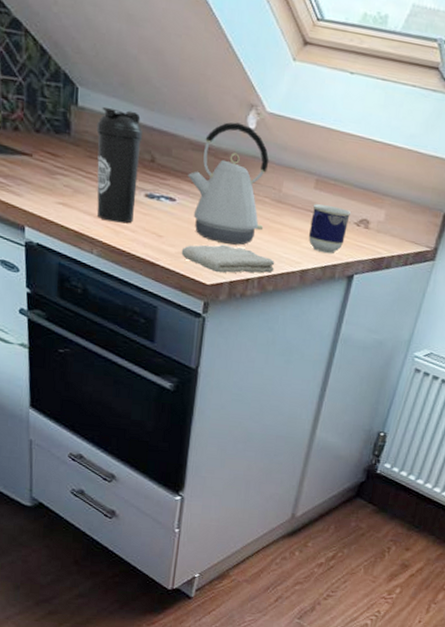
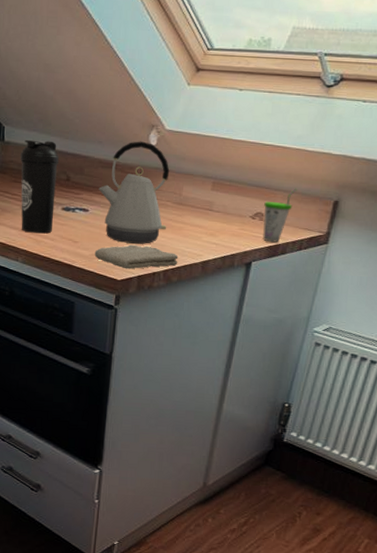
cup: present [308,204,352,254] -> none [207,203,247,245]
cup: none [367,195,407,255] -> present [263,188,297,243]

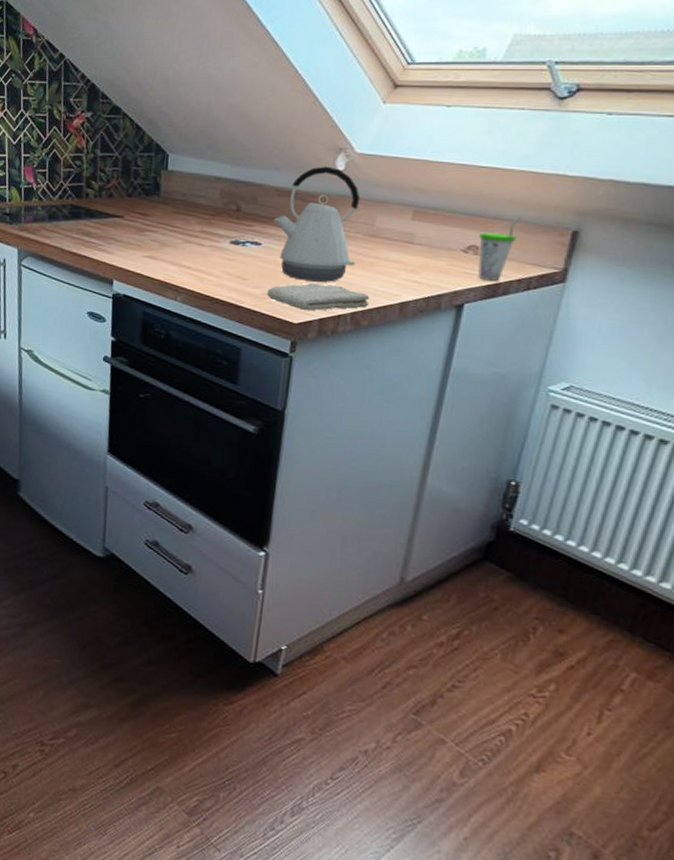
water bottle: present [20,139,60,234] -> none [182,167,230,270]

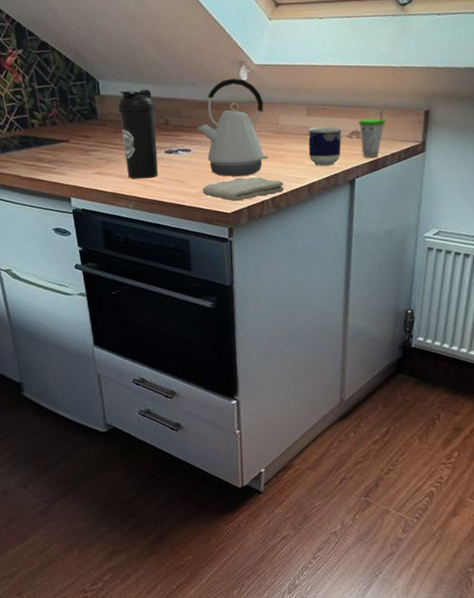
water bottle: none [182,167,230,270] -> present [117,89,158,179]
cup: none [407,235,457,284] -> present [308,126,343,166]

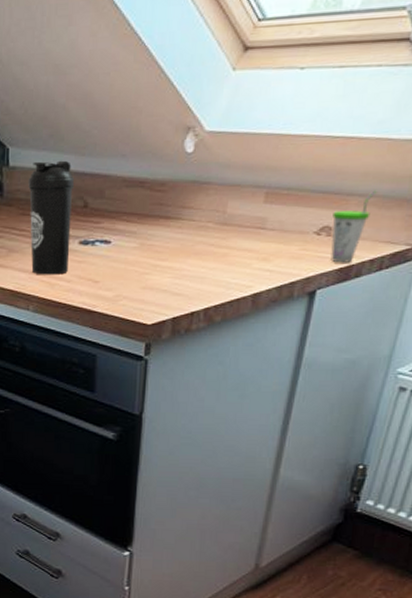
kettle: present [197,78,269,177] -> none [122,149,211,279]
washcloth: present [202,176,284,202] -> none [119,279,223,311]
cup: present [308,126,343,166] -> none [259,218,310,272]

